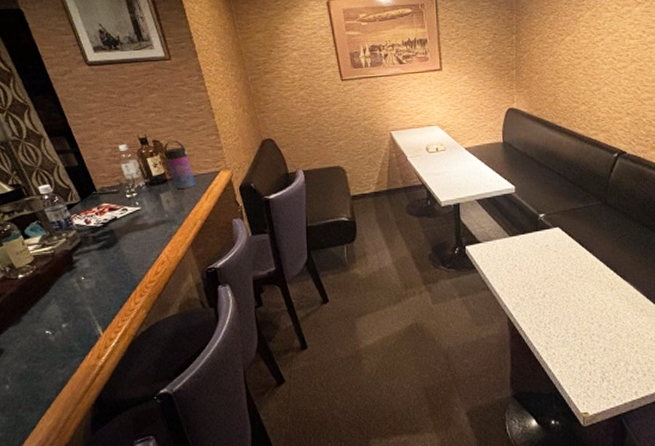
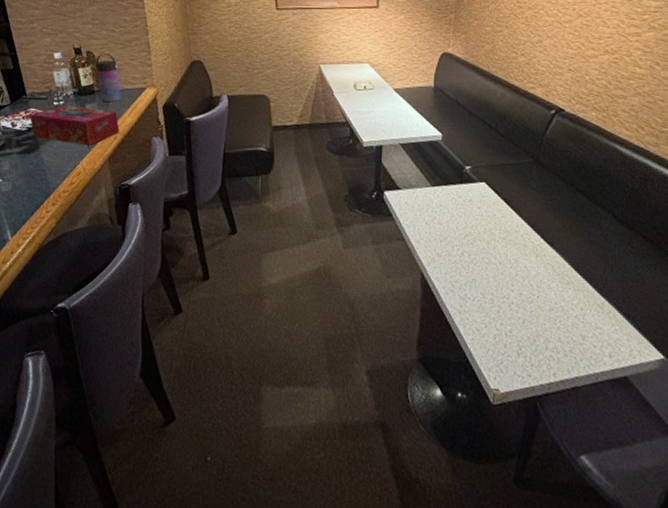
tissue box: none [102,196,198,235] -> present [29,105,120,146]

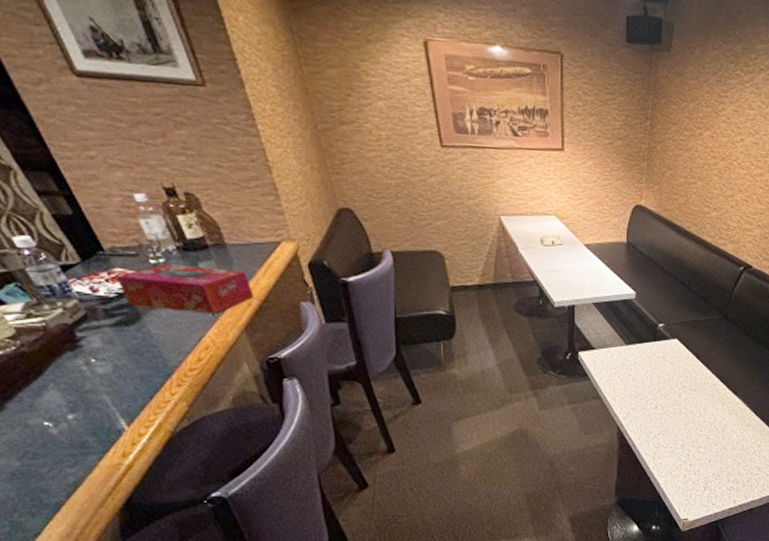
water bottle: present [95,53,122,103] -> none [200,196,249,260]

